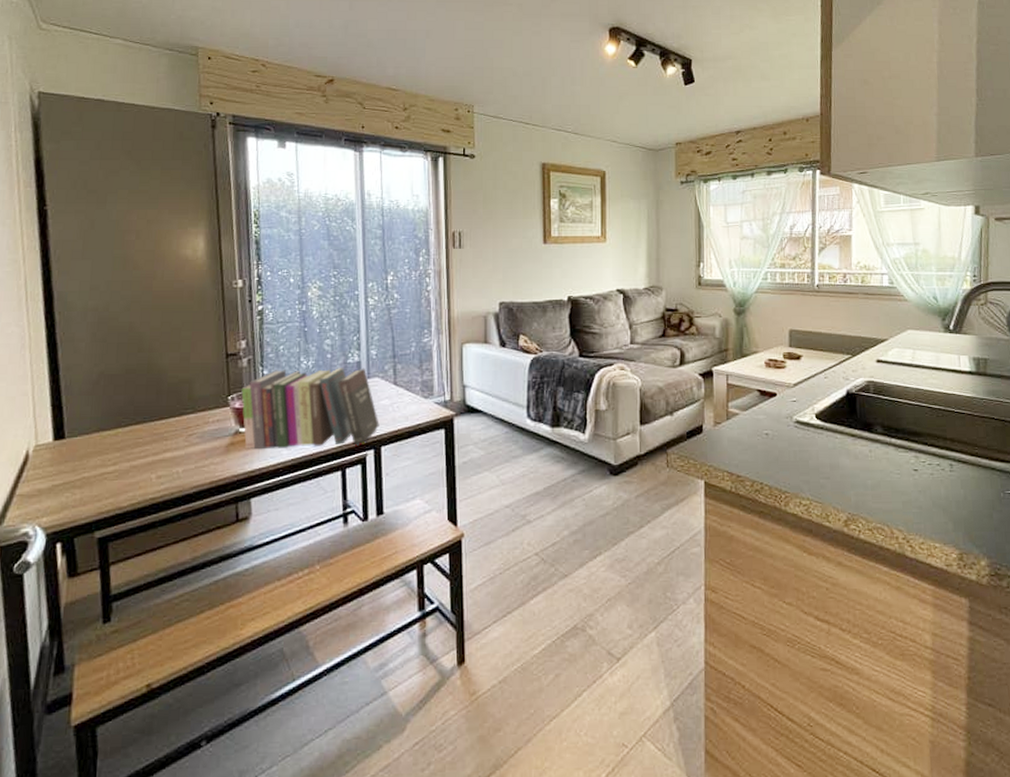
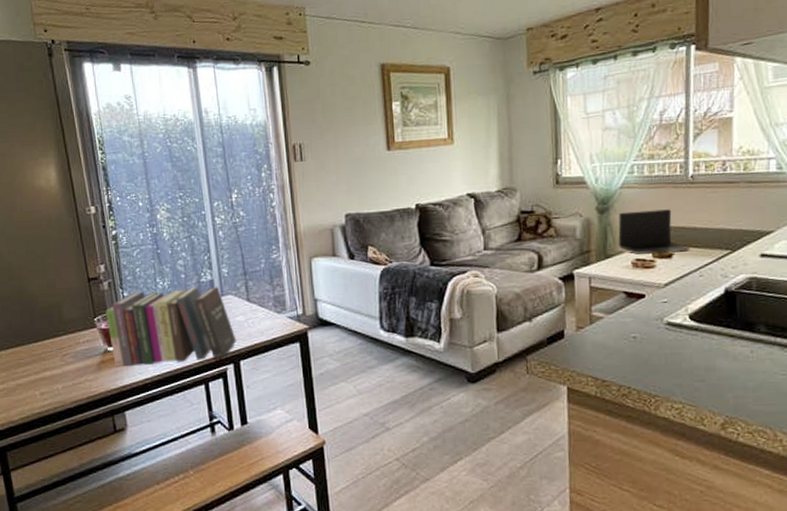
laptop computer: none [753,314,817,355] -> present [618,209,691,254]

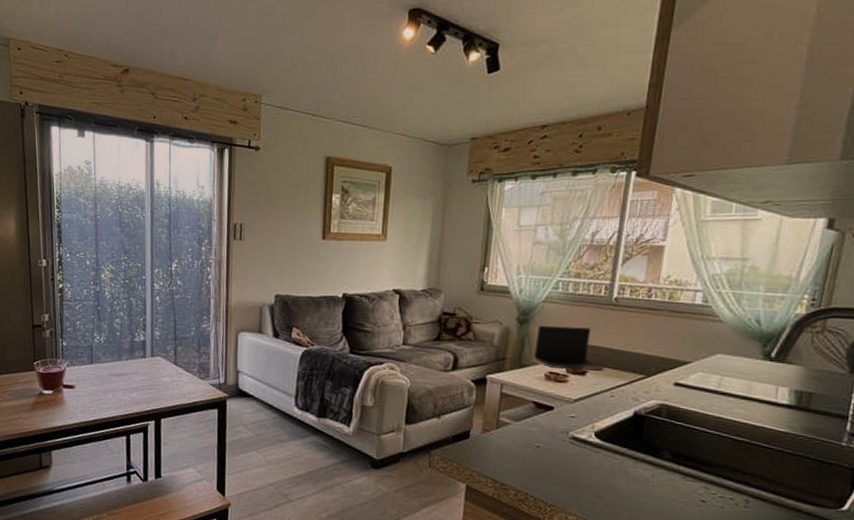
books: present [105,286,237,366] -> none [44,342,160,415]

